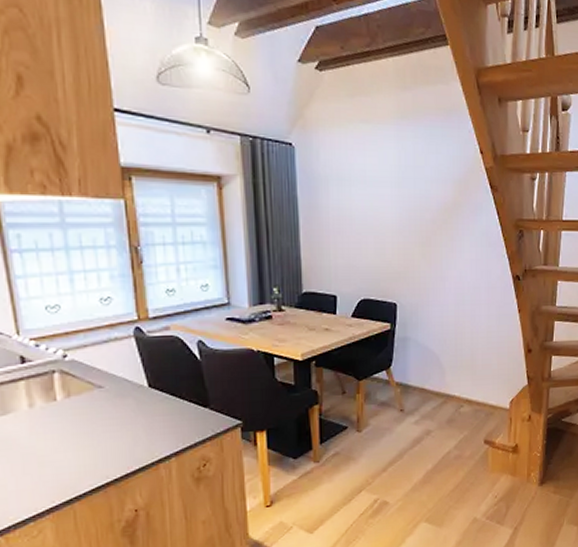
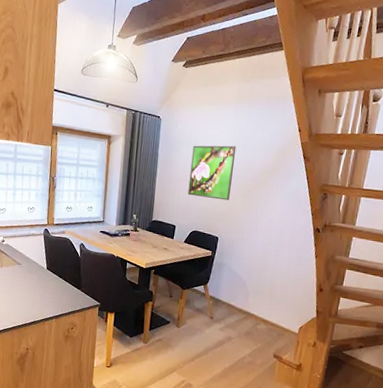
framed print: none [345,178,405,253] -> present [187,145,237,201]

